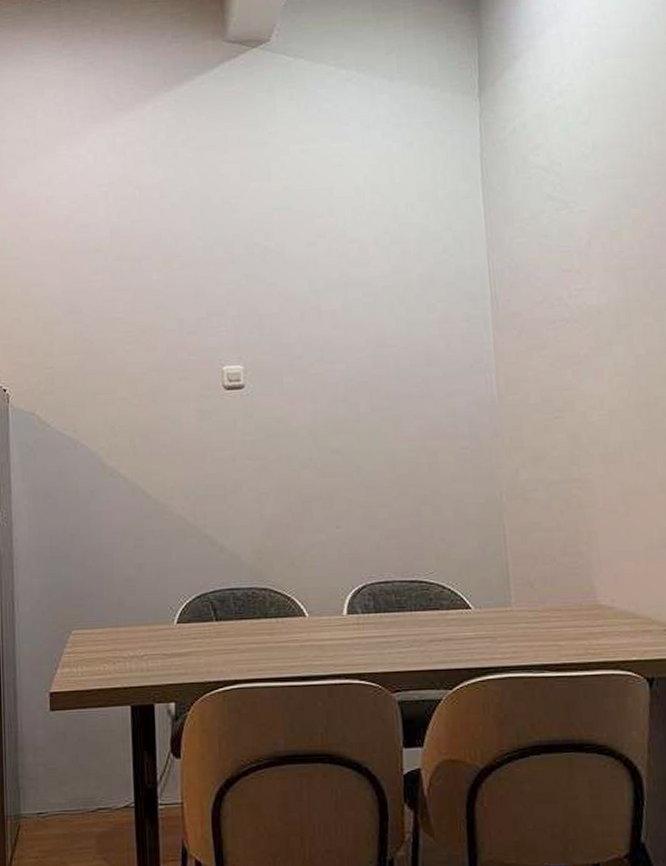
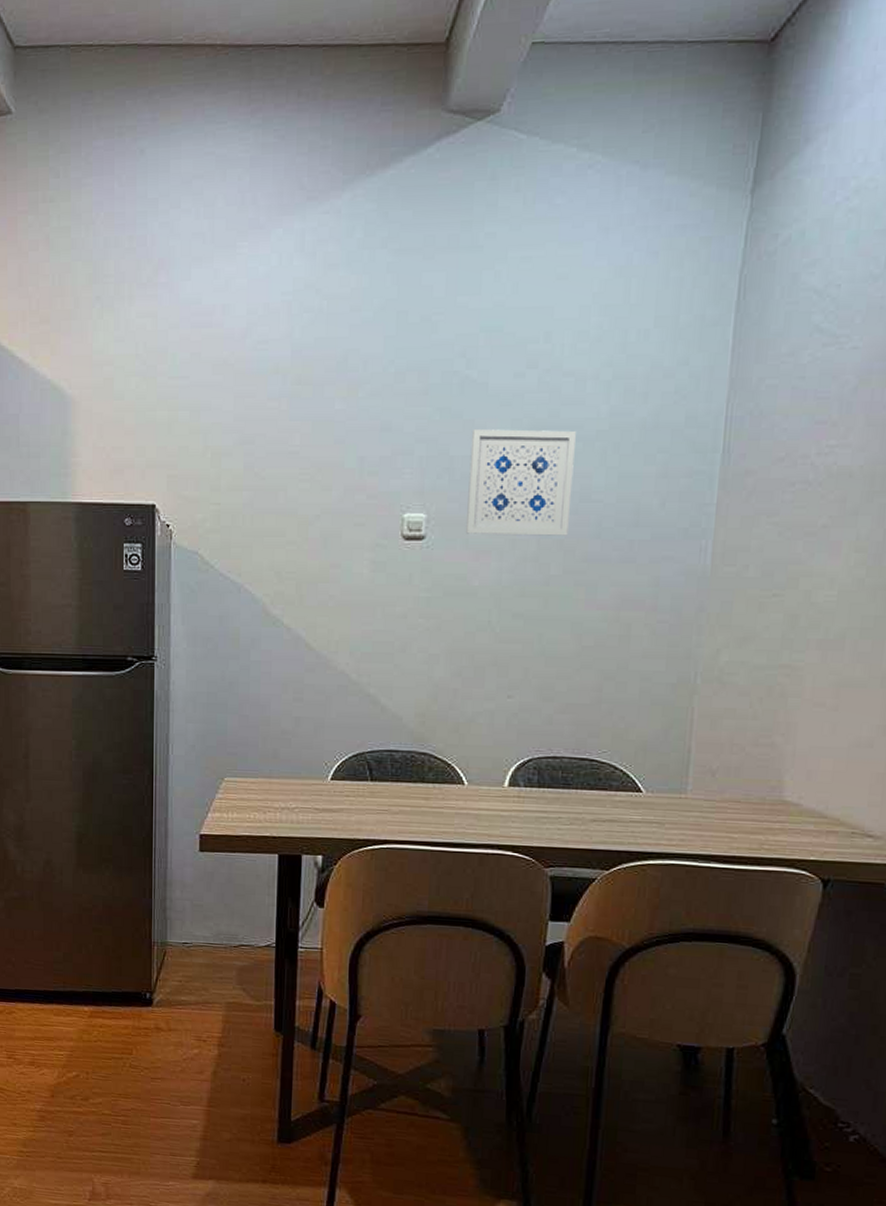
wall art: none [275,287,370,381] -> present [465,429,576,536]

